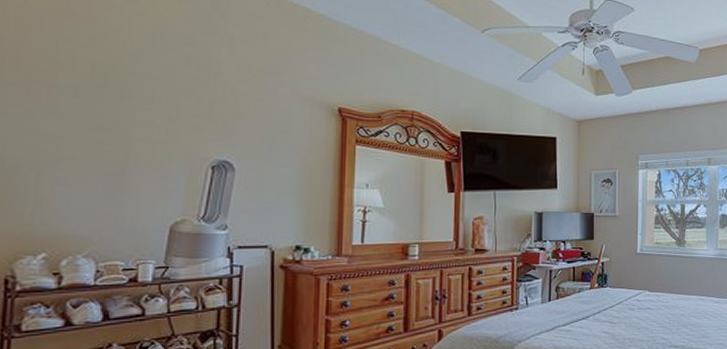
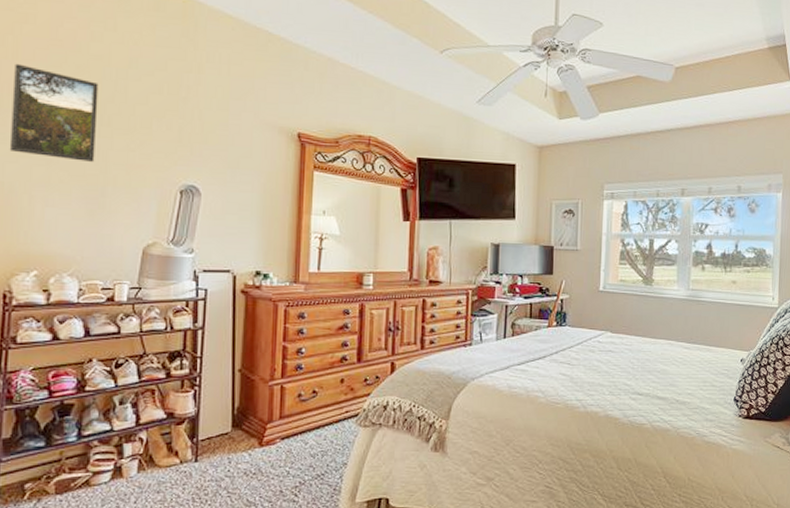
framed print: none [11,34,118,137] -> present [9,63,99,162]

